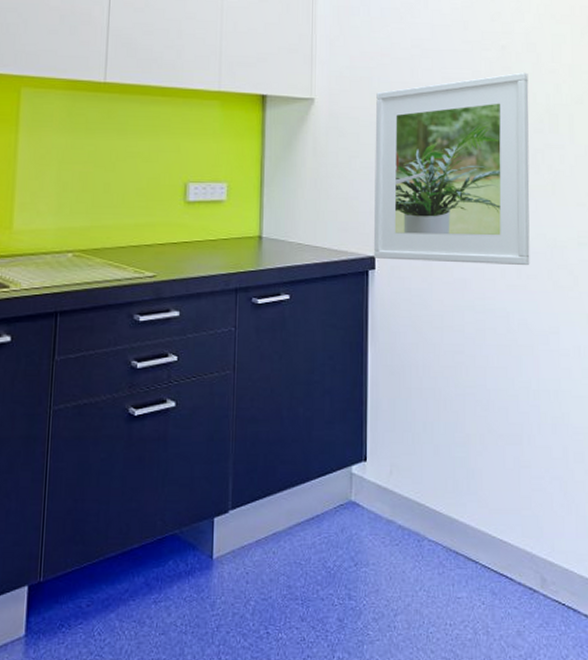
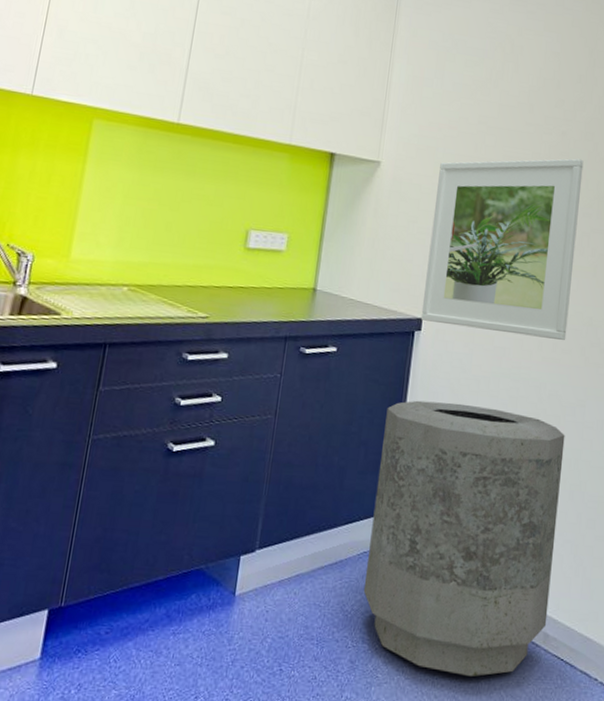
trash can: none [344,341,543,628] -> present [363,400,565,677]

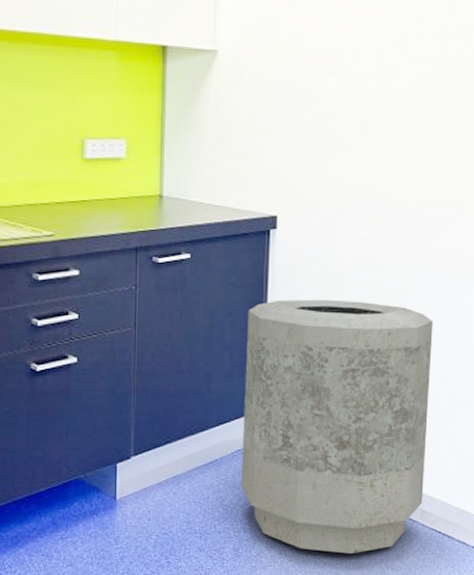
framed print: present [420,158,584,340] -> none [275,25,441,225]

